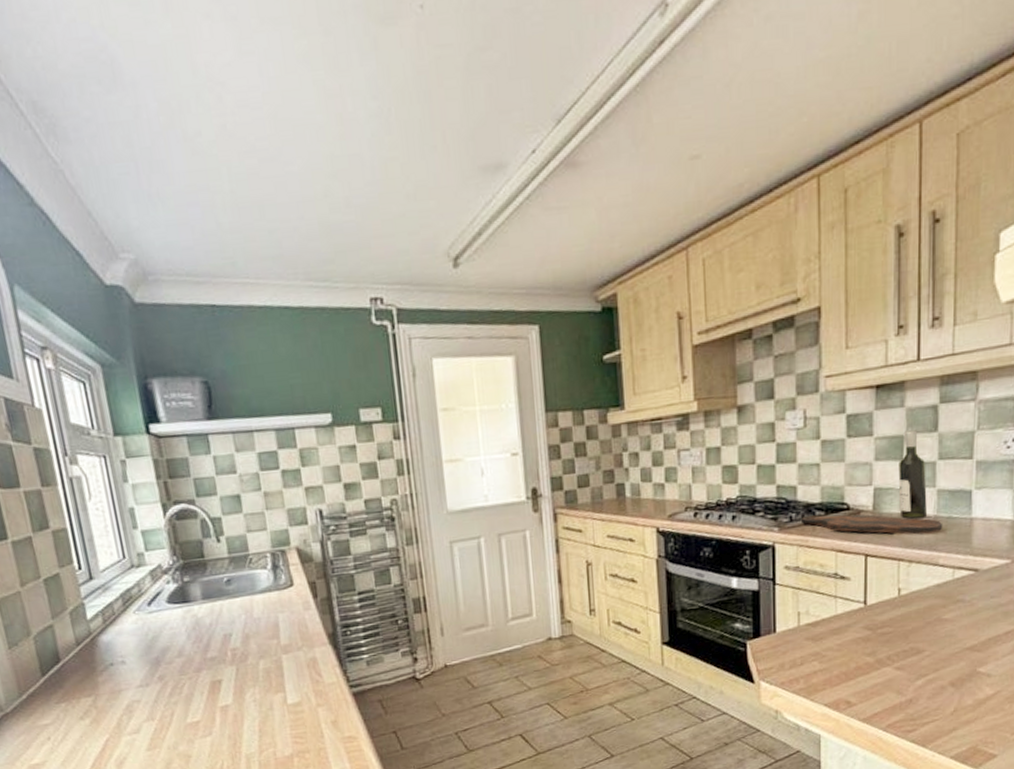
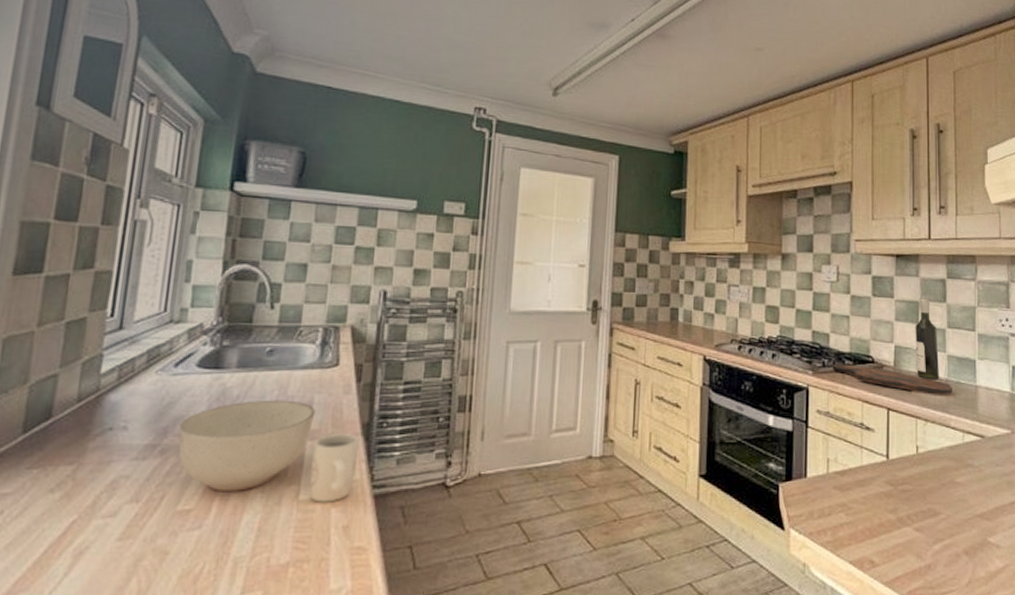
bowl: none [167,622,284,705] -> present [178,400,316,493]
mug: none [289,643,332,705] -> present [308,432,359,502]

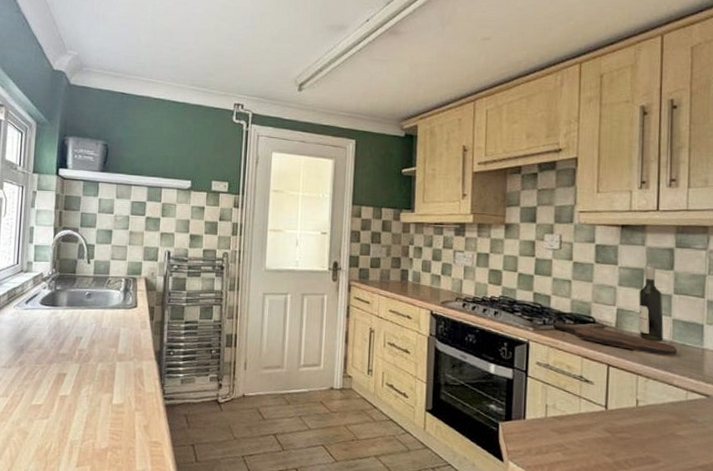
bowl: present [178,400,316,493] -> none [30,330,122,395]
mug: present [308,432,359,502] -> none [119,357,154,408]

